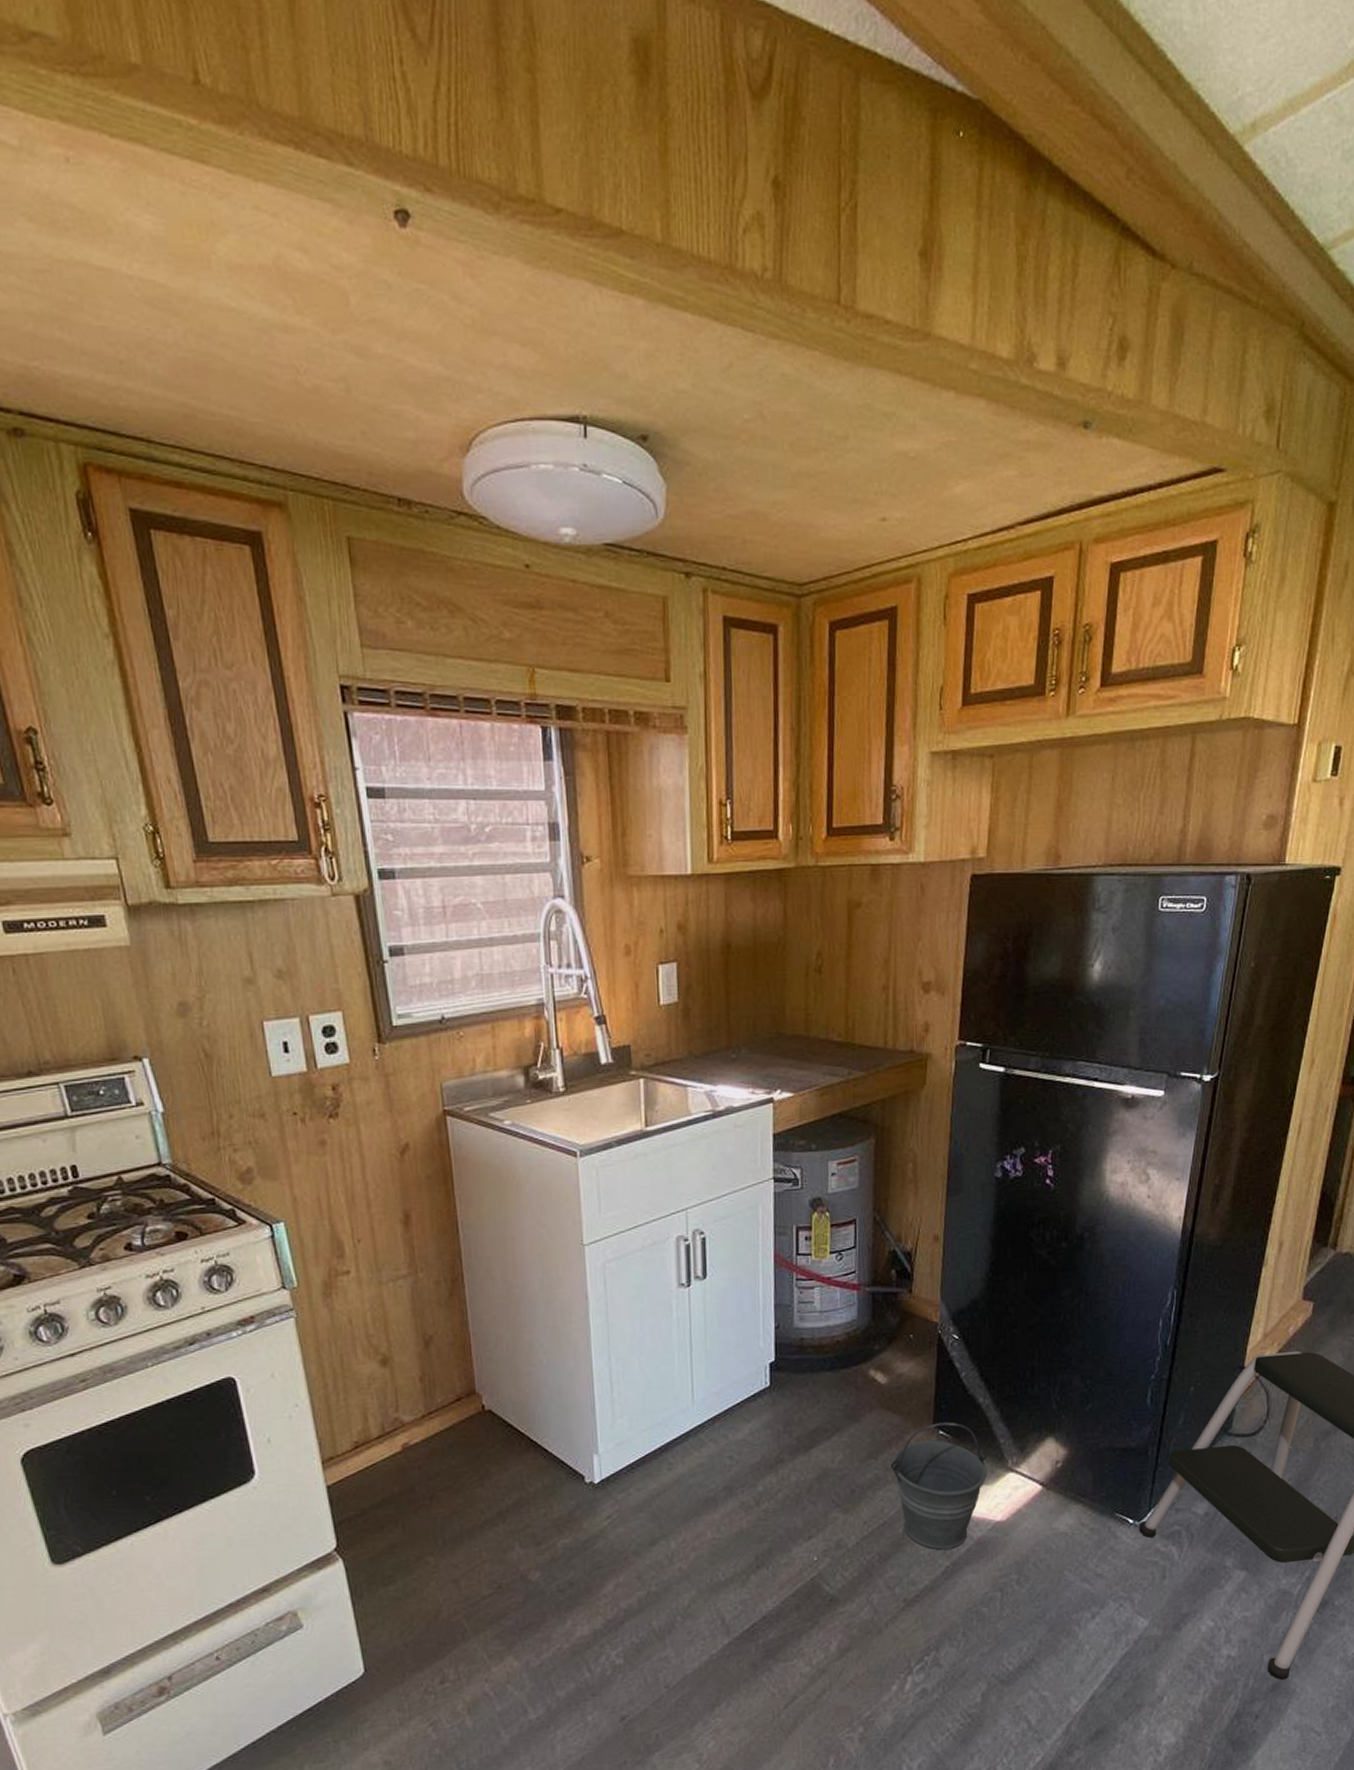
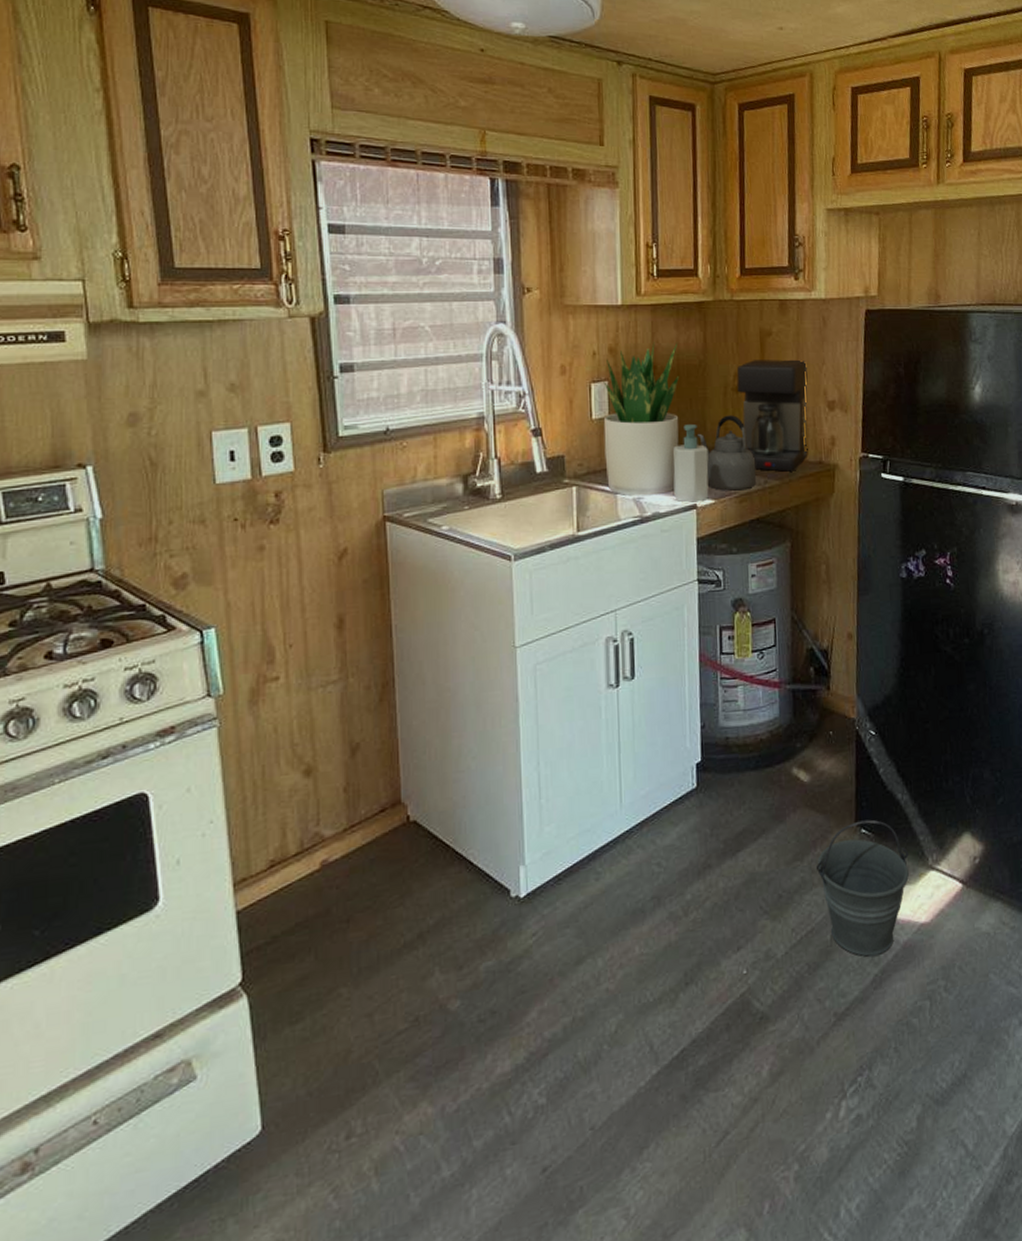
planter: none [672,916,756,1090] -> present [603,342,680,497]
soap bottle: none [748,1010,787,1096] -> present [673,425,709,503]
kettle: none [772,999,840,1083] -> present [695,415,757,491]
coffee maker: none [820,935,900,1062] -> present [736,359,807,472]

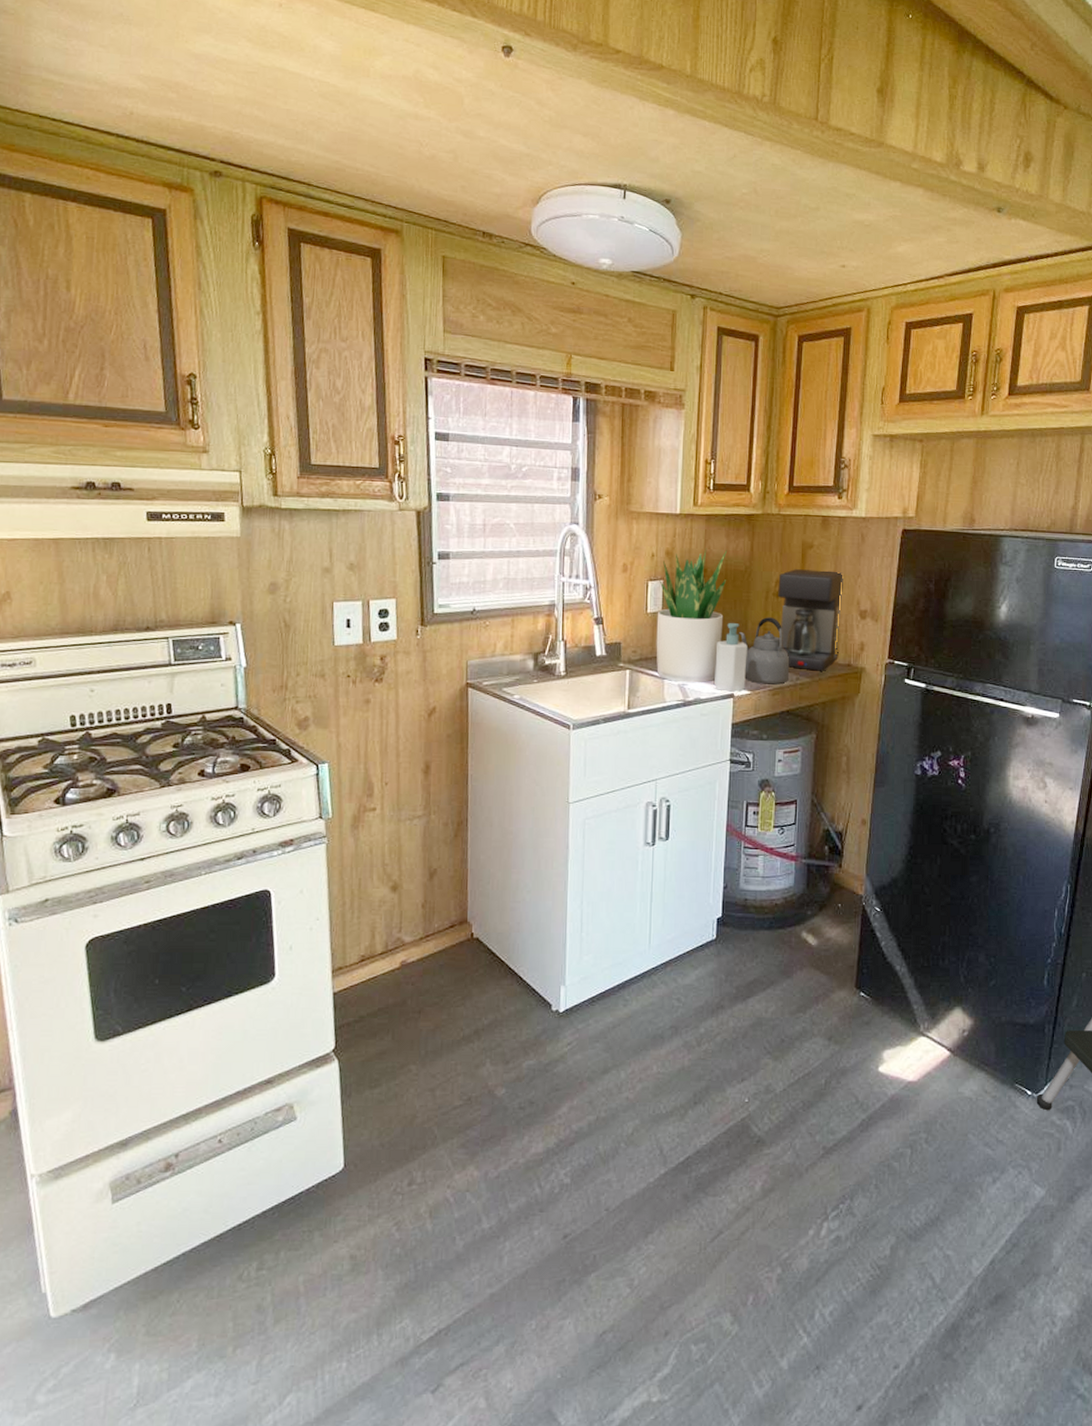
bucket: present [815,819,909,957] -> none [816,985,902,1103]

